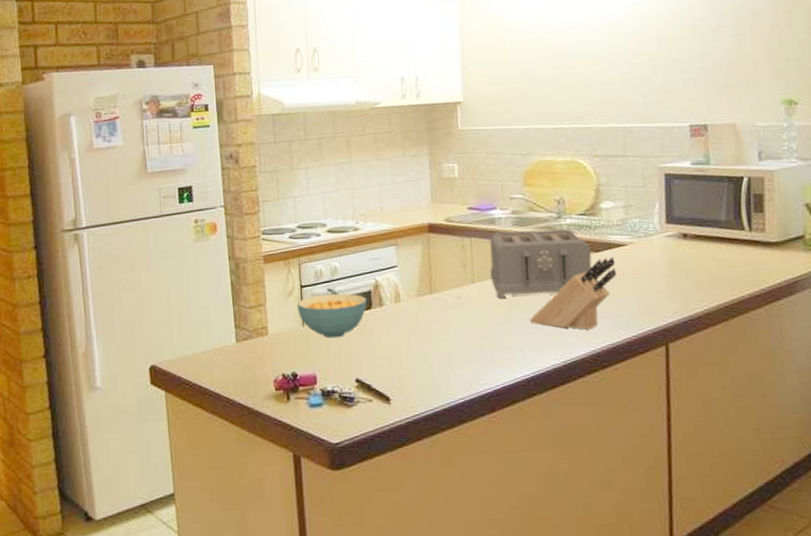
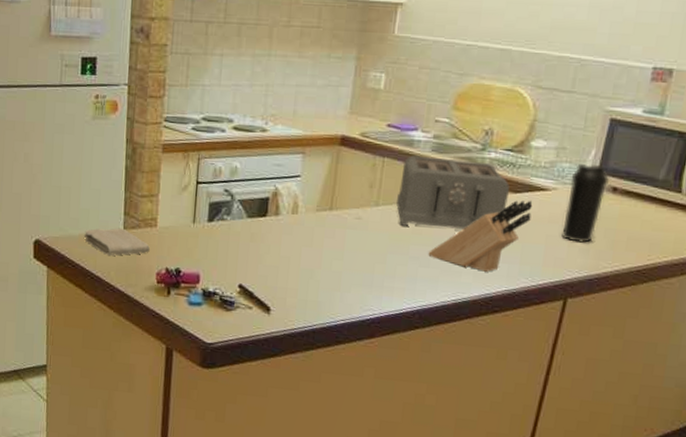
washcloth: none [197,341,264,370] -> present [83,228,150,256]
cereal bowl: present [296,293,367,338] -> none [190,194,264,241]
water bottle: none [643,215,679,289] -> present [561,164,610,243]

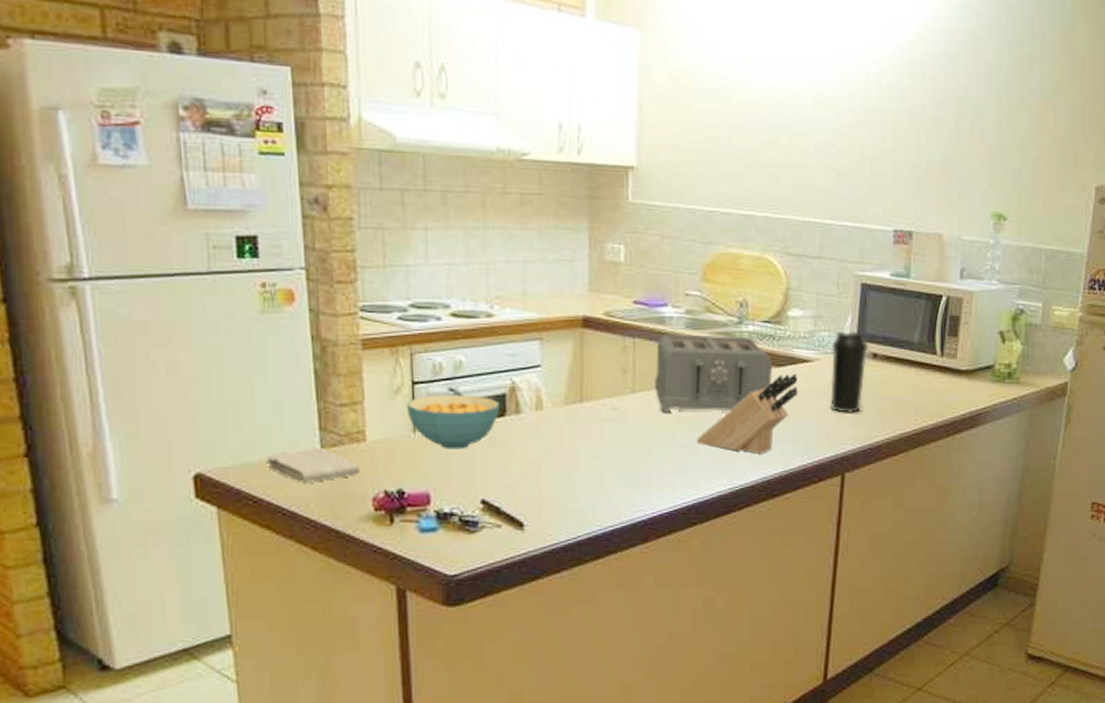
cereal bowl: none [190,194,264,241] -> present [406,394,500,450]

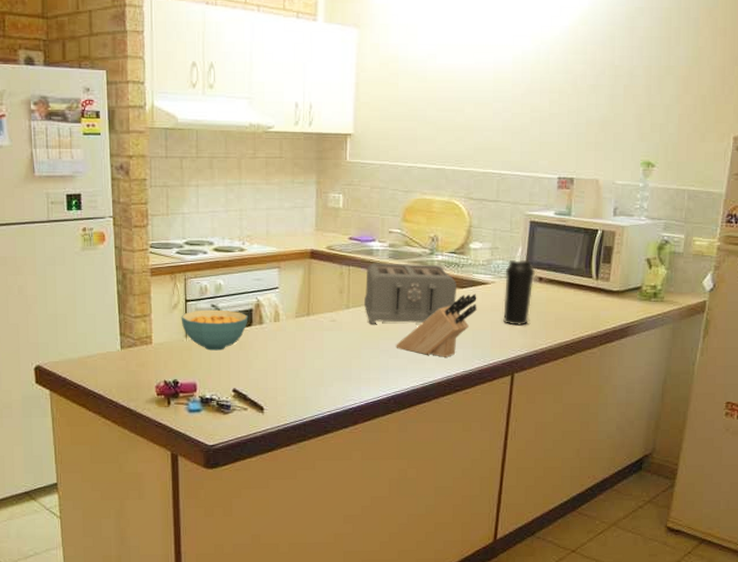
washcloth: present [265,447,360,483] -> none [83,348,147,374]

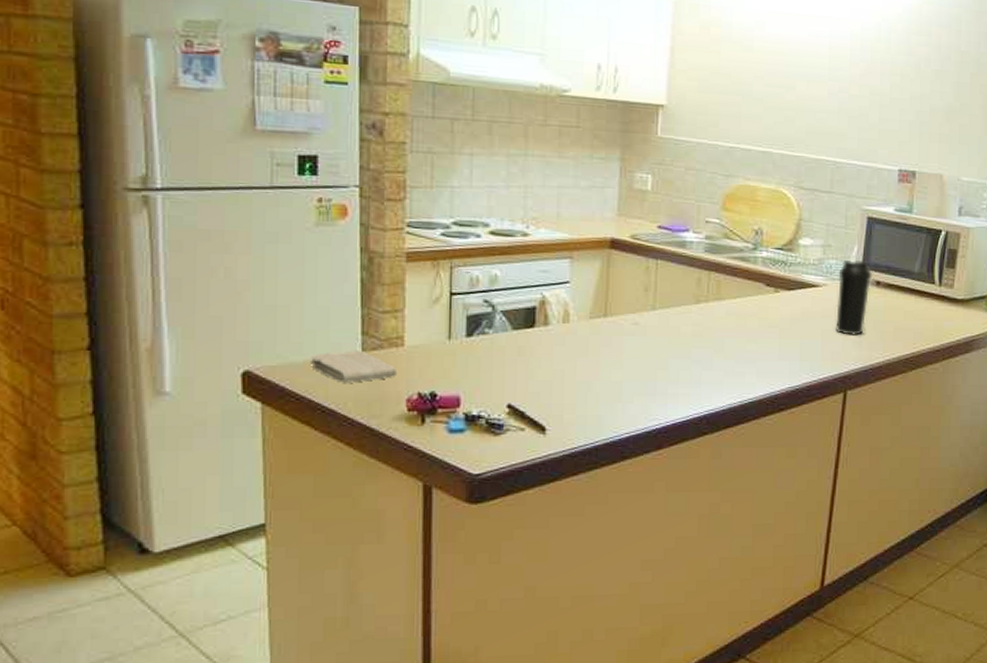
washcloth: none [83,348,147,374] -> present [309,350,396,383]
cereal bowl: present [181,309,248,351] -> none [443,305,530,357]
toaster: present [364,263,456,324] -> none [674,257,783,329]
knife block: present [396,293,477,357] -> none [710,296,806,370]

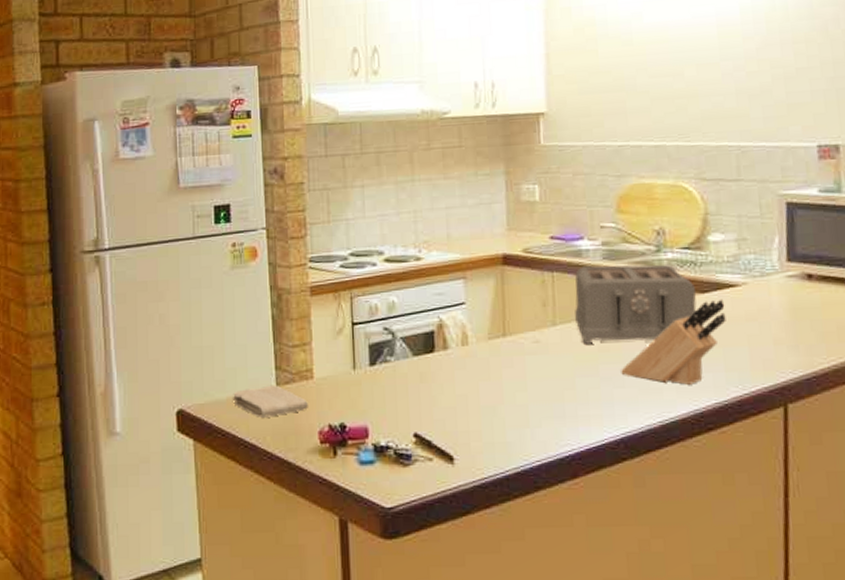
toaster: none [674,257,783,329] -> present [574,264,697,344]
knife block: none [710,296,806,370] -> present [621,299,726,385]
water bottle: present [836,260,873,336] -> none [759,251,802,339]

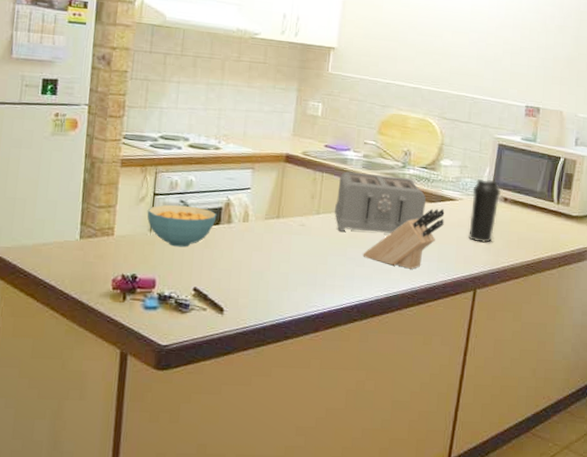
washcloth: present [232,385,308,418] -> none [37,237,106,264]
cereal bowl: none [347,333,429,385] -> present [147,204,217,247]
water bottle: none [759,251,802,339] -> present [468,179,502,243]

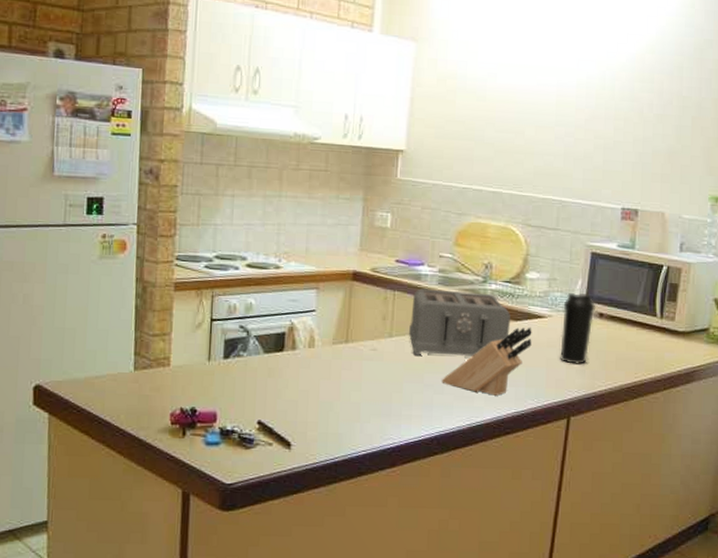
cereal bowl: present [147,204,217,247] -> none [204,330,280,377]

